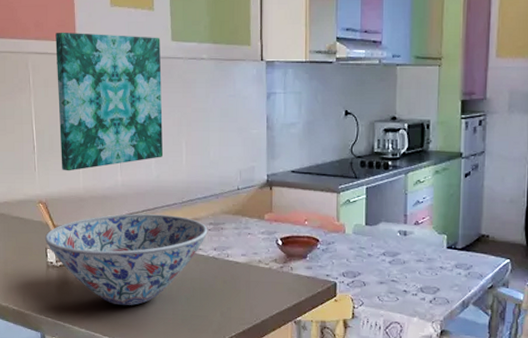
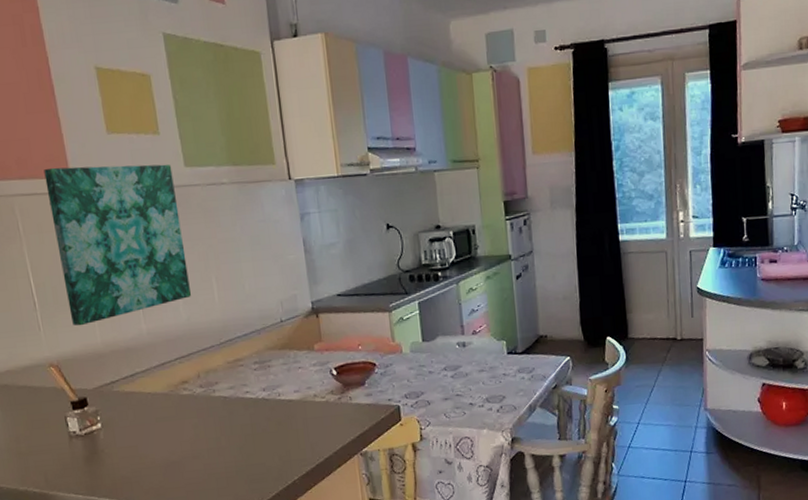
bowl: present [45,214,208,306] -> none [62,359,253,468]

